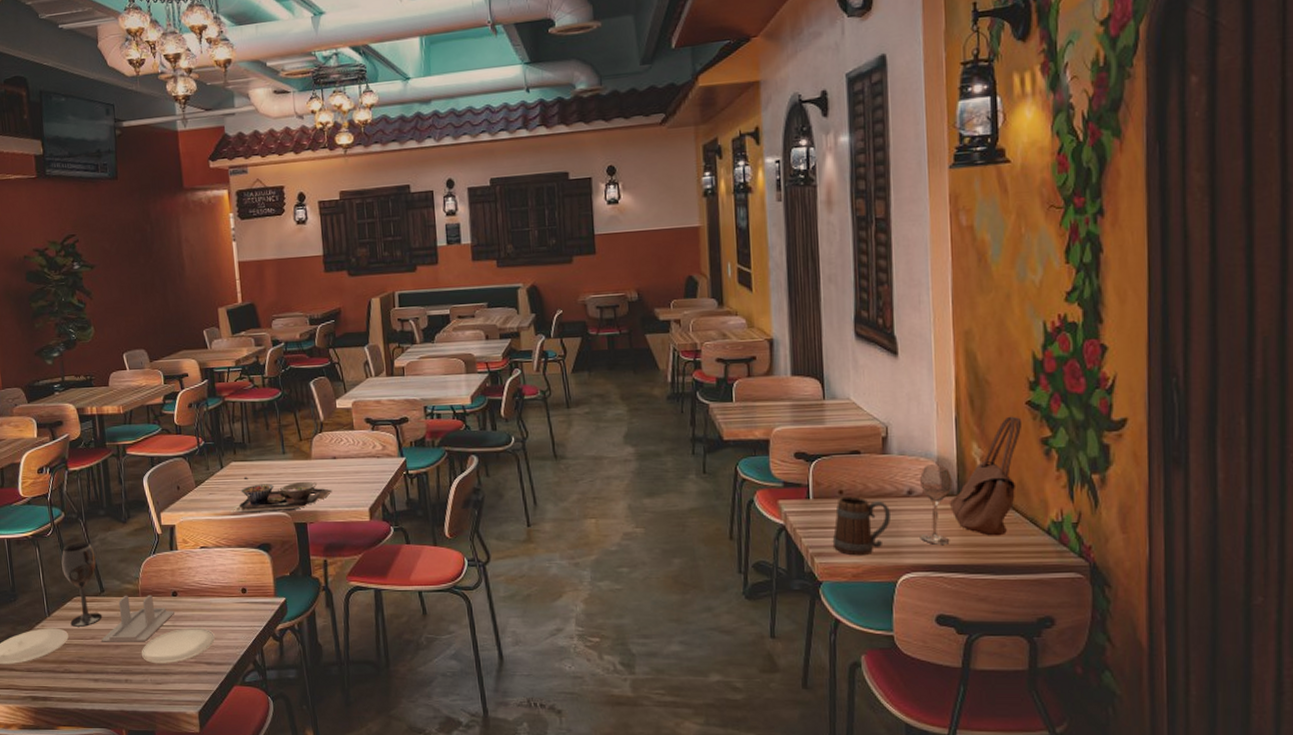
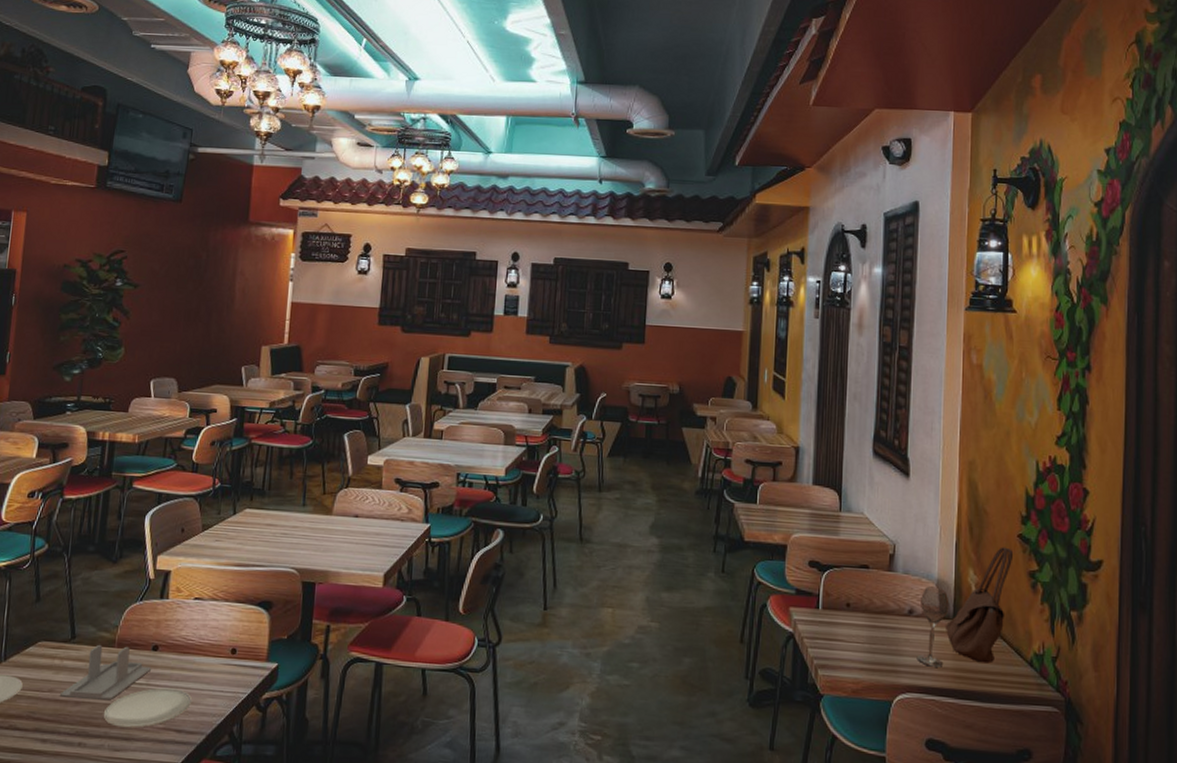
wine glass: present [61,542,102,627] -> none [28,579,74,677]
food tray: present [230,477,332,513] -> none [235,526,349,568]
beer mug: present [832,496,891,556] -> none [836,609,891,672]

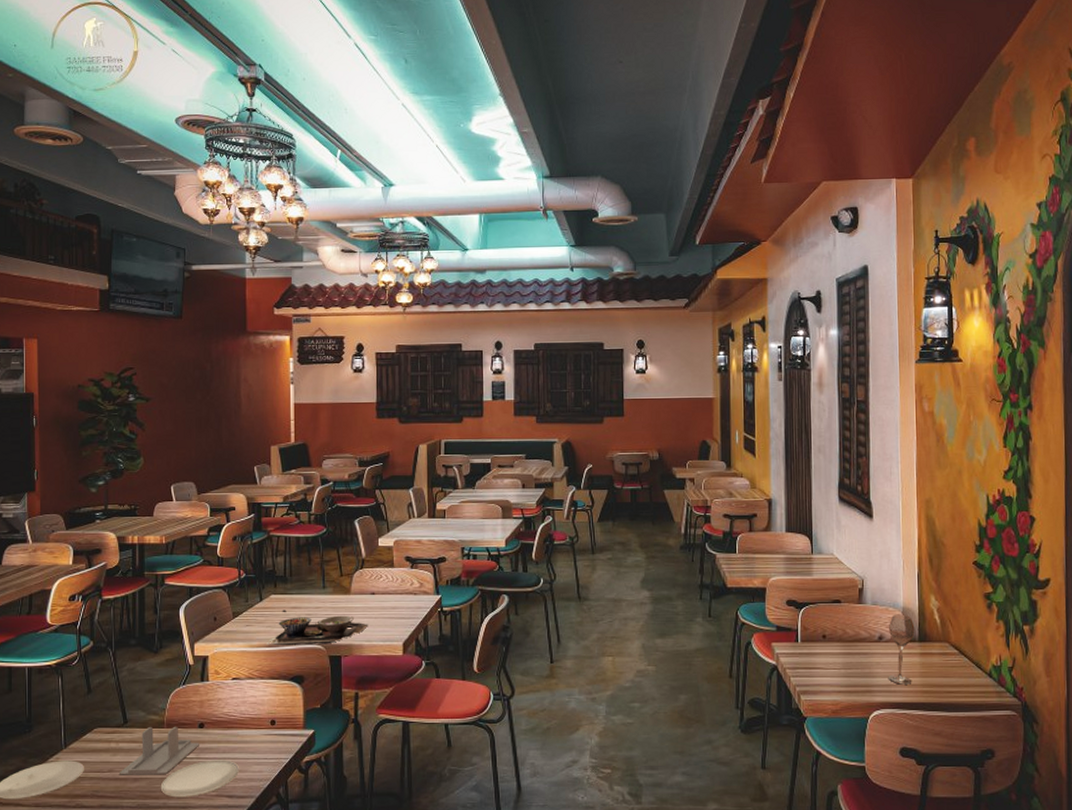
food tray: none [235,526,349,568] -> present [266,610,369,645]
handbag: present [945,547,1014,664] -> none [911,574,970,678]

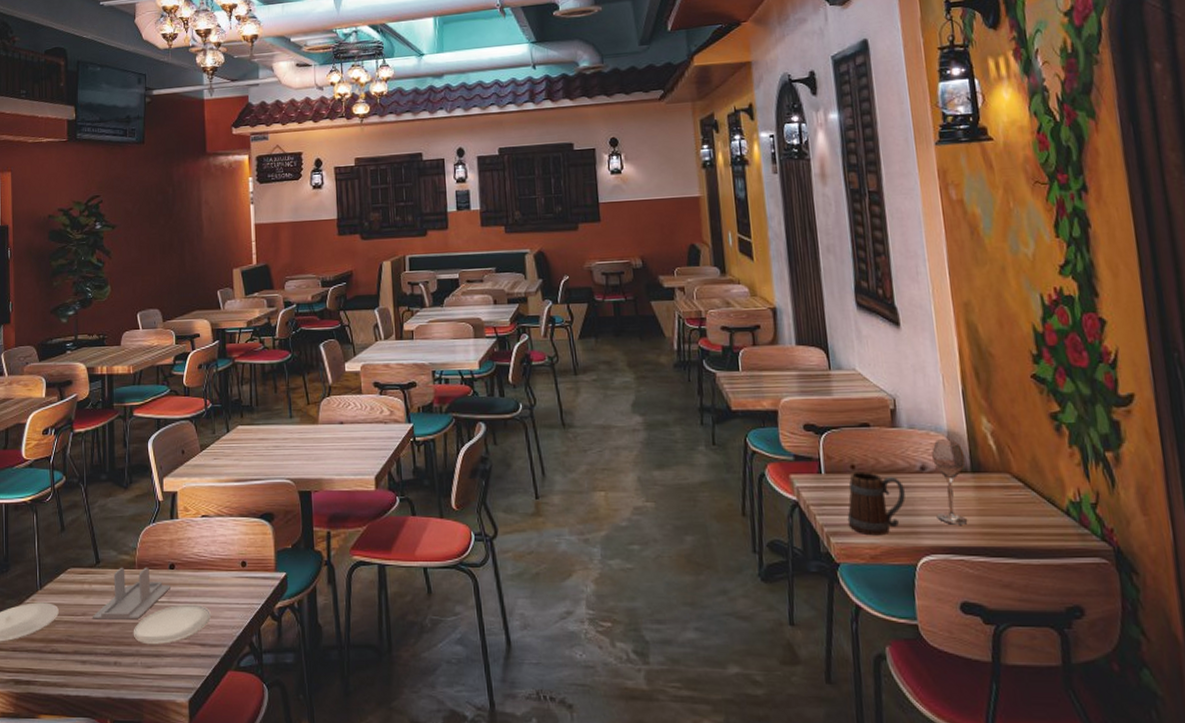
food tray: present [266,610,369,645] -> none [234,441,338,479]
beer mug: none [816,640,864,694] -> present [847,471,906,536]

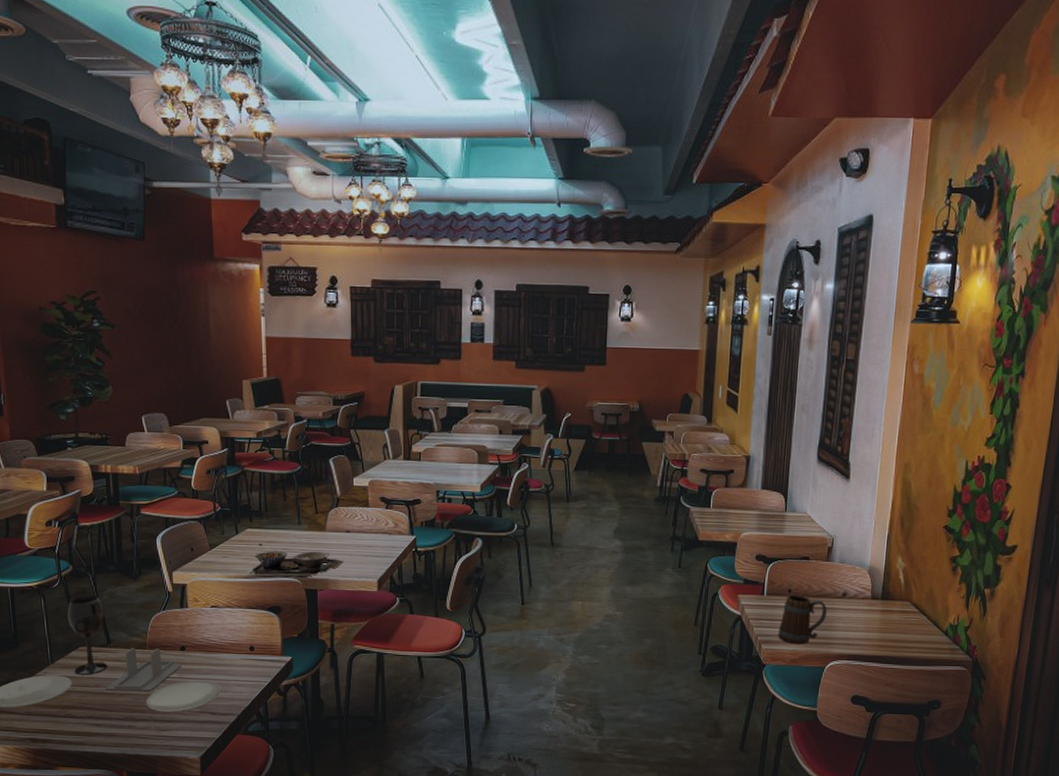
wine glass: none [58,508,95,601] -> present [67,595,107,675]
food tray: none [234,441,338,479] -> present [243,543,344,578]
wineglass: present [931,439,967,525] -> none [847,573,879,639]

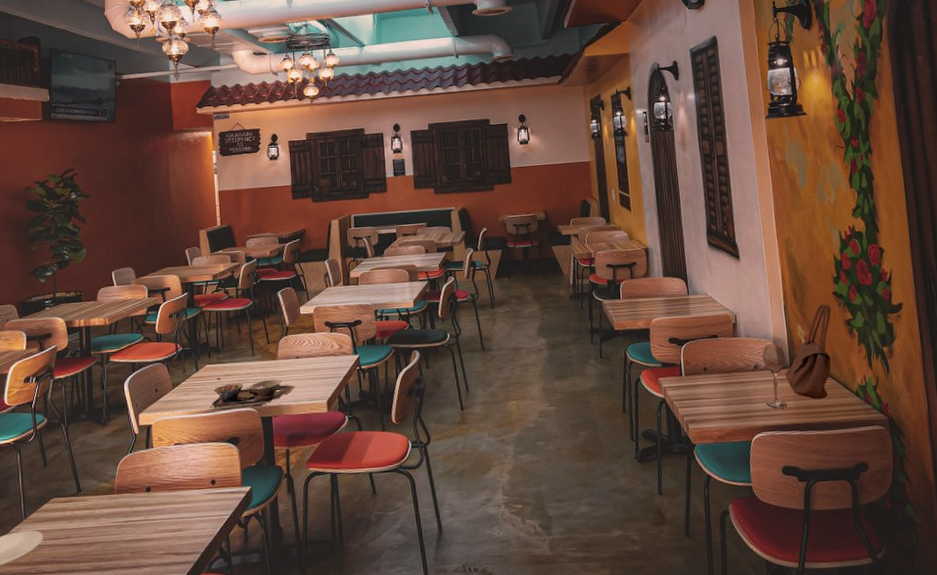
wine glass: present [67,595,107,675] -> none [41,445,77,528]
napkin holder: present [106,647,181,692] -> none [76,491,147,541]
plate: present [146,680,222,713] -> none [113,519,185,559]
beer mug: present [777,595,827,645] -> none [701,372,743,421]
wineglass: none [847,573,879,639] -> present [762,344,787,409]
handbag: none [873,537,939,634] -> present [784,304,832,400]

